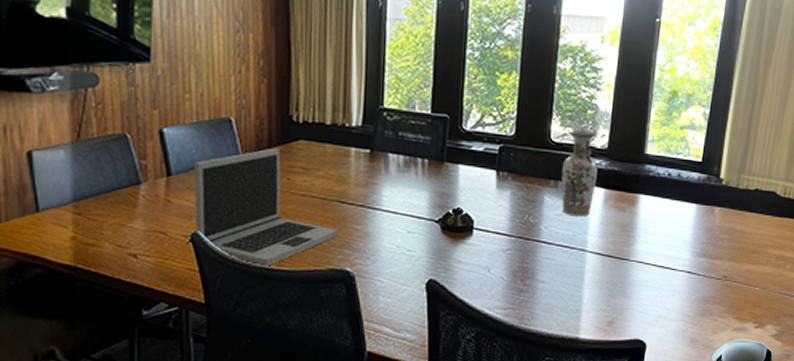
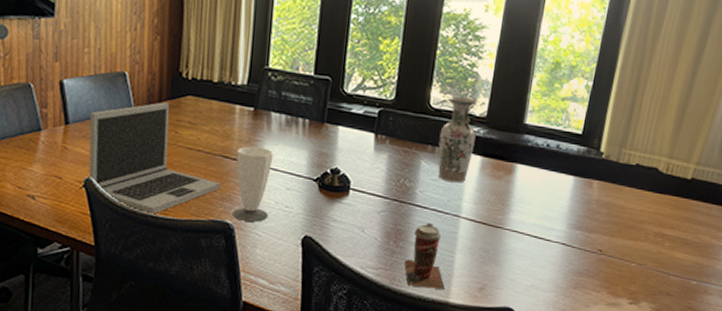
cup: none [352,190,393,268] -> present [232,146,274,222]
coffee cup: none [532,259,574,326] -> present [404,223,445,289]

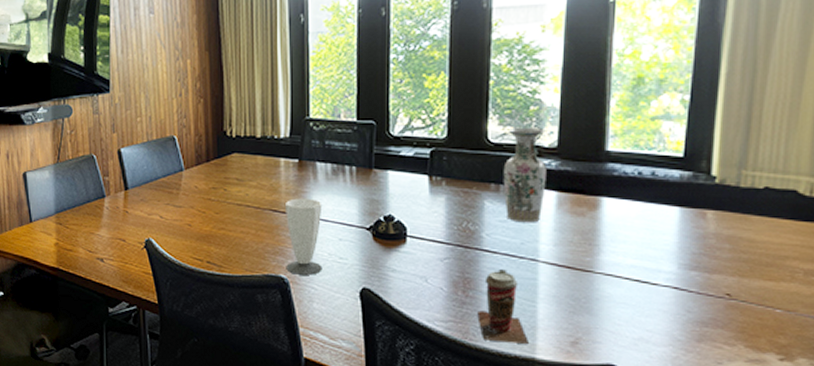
laptop: present [88,102,221,215] -> none [145,161,273,272]

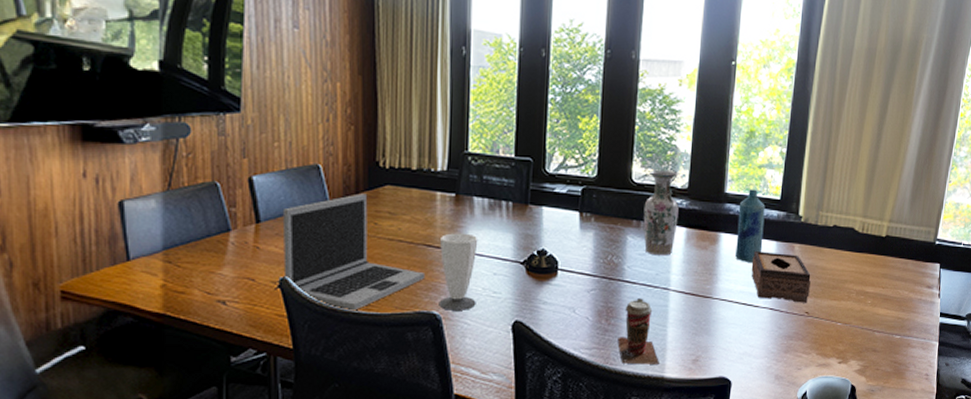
laptop: none [145,161,273,272] -> present [282,193,426,311]
bottle: none [623,146,662,233] -> present [735,189,765,263]
tissue box: none [645,217,732,283] -> present [751,250,811,303]

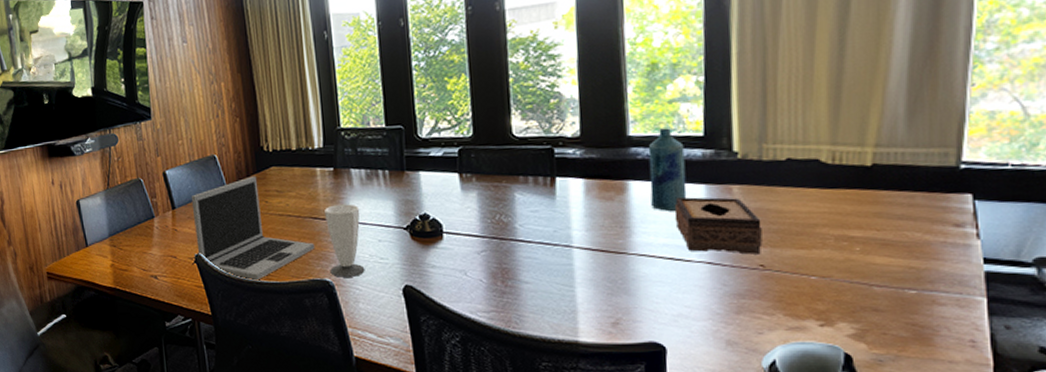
coffee cup: present [618,298,659,365] -> none [518,257,570,328]
vase: present [643,169,679,256] -> none [530,119,573,212]

